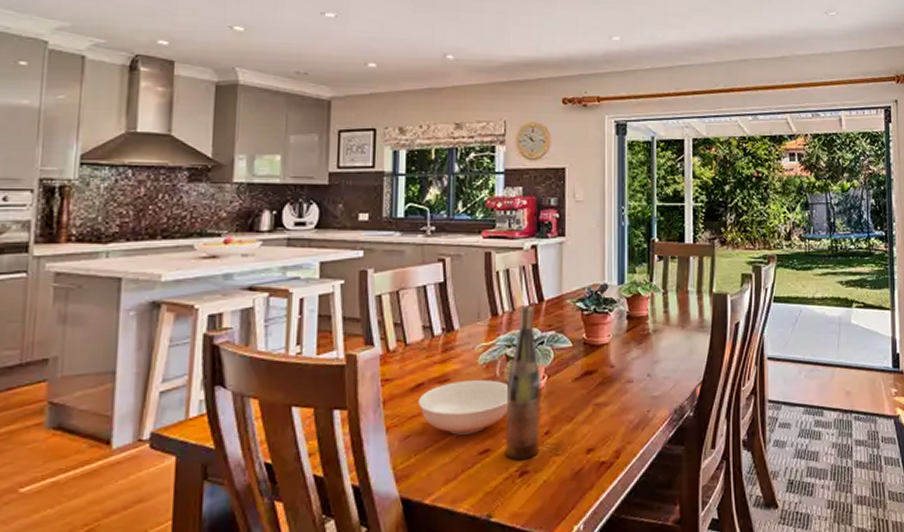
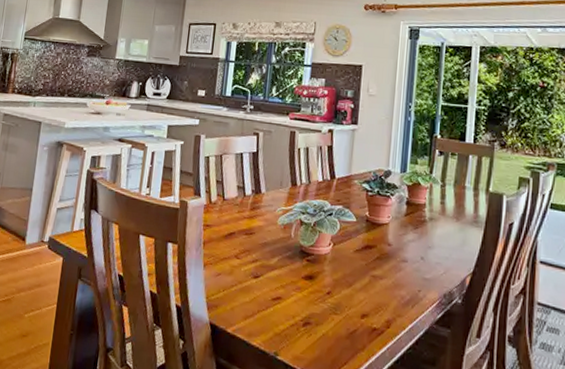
bowl: present [418,379,509,435] -> none [229,236,301,282]
wine bottle: present [505,305,541,461] -> none [292,180,328,313]

